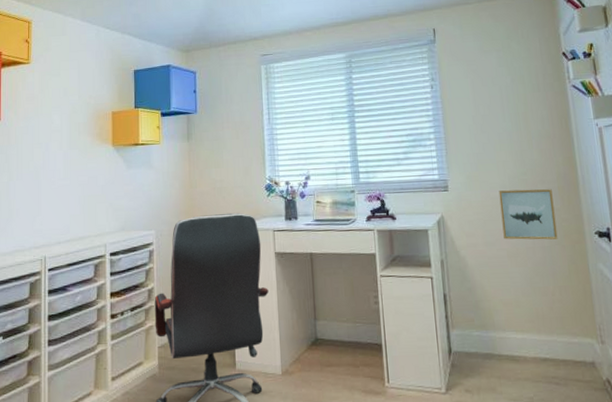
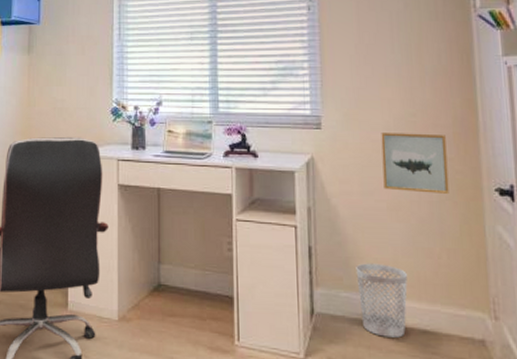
wastebasket: none [484,304,529,367] -> present [356,263,408,338]

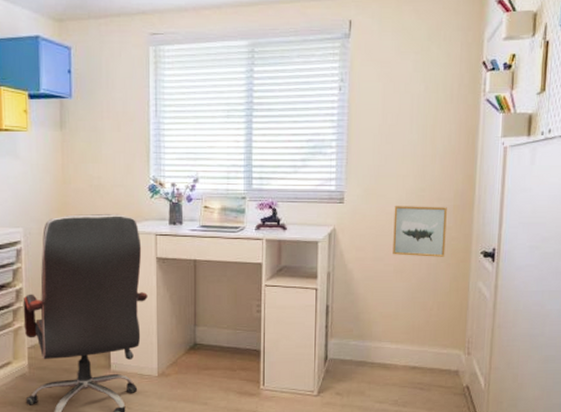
wastebasket: present [356,263,408,338] -> none [364,316,404,374]

